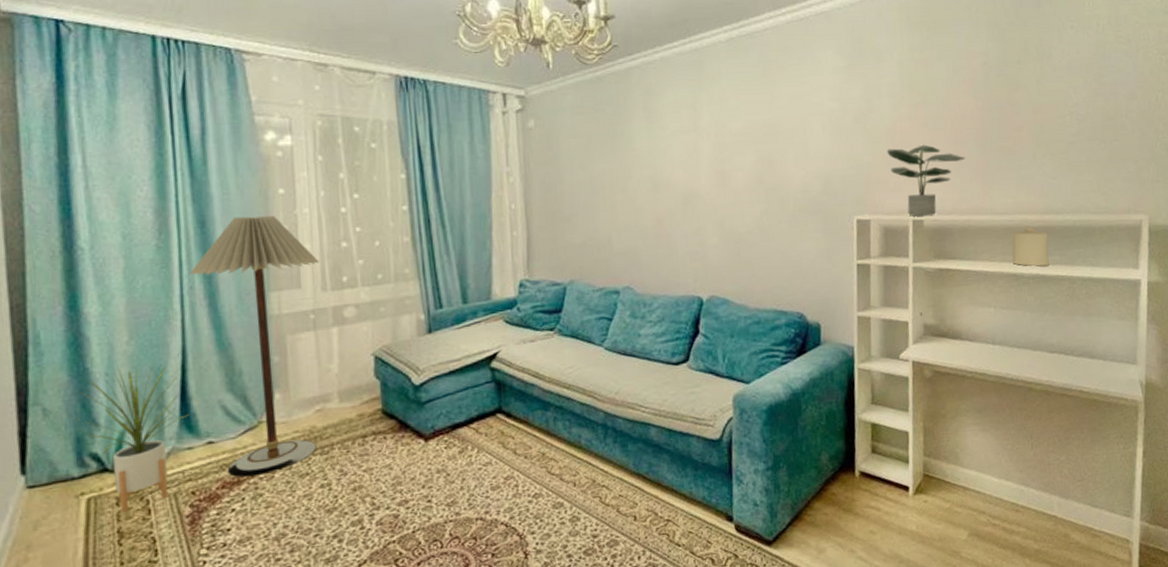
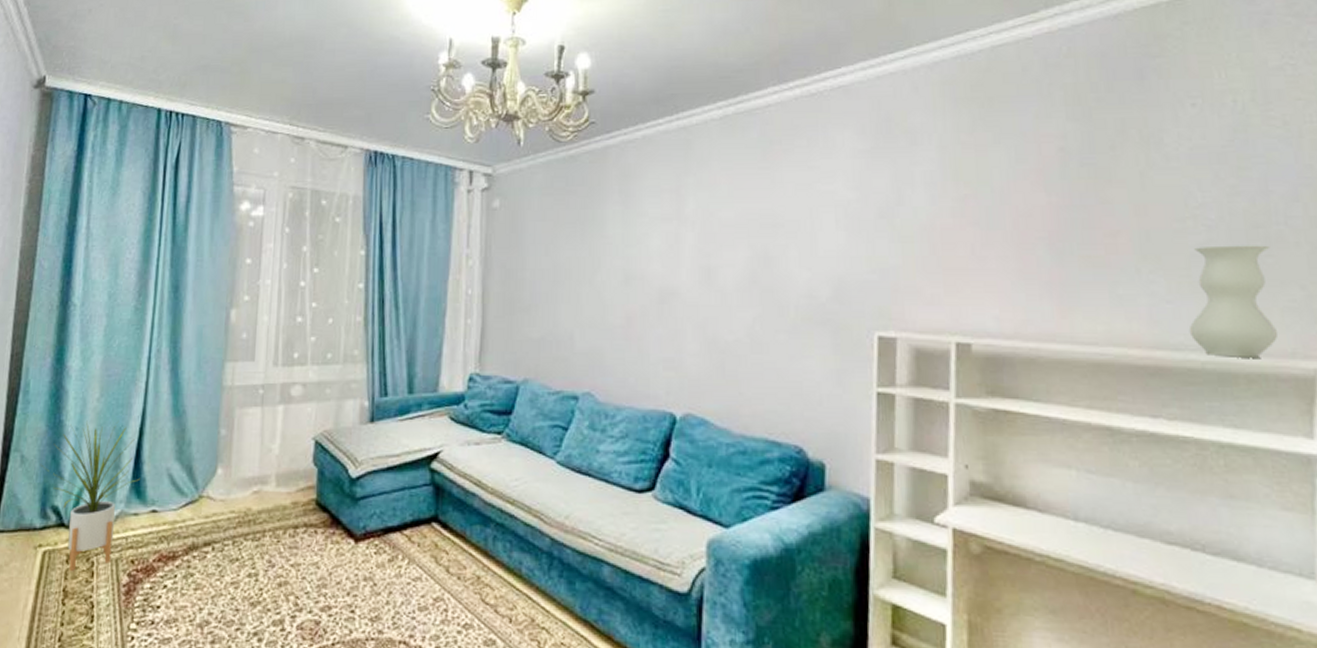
floor lamp: present [189,216,319,478] -> none [159,284,274,554]
potted plant: present [887,144,966,217] -> none [921,248,1034,340]
candle: present [1012,226,1049,267] -> none [1103,363,1163,420]
vase: none [1066,132,1120,216] -> present [1188,245,1279,358]

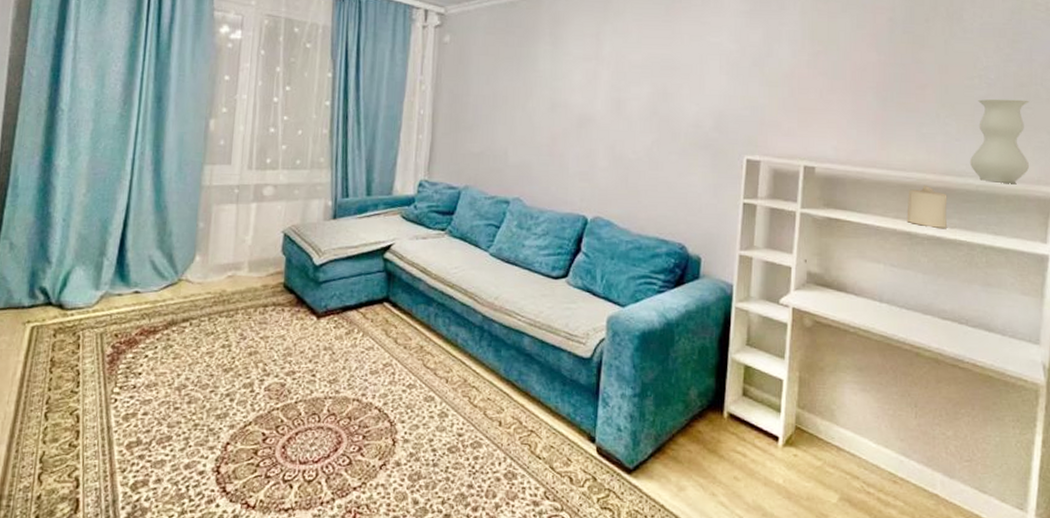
house plant: present [40,420,140,572] -> none [28,213,124,345]
candle: none [1103,363,1163,420] -> present [907,185,948,228]

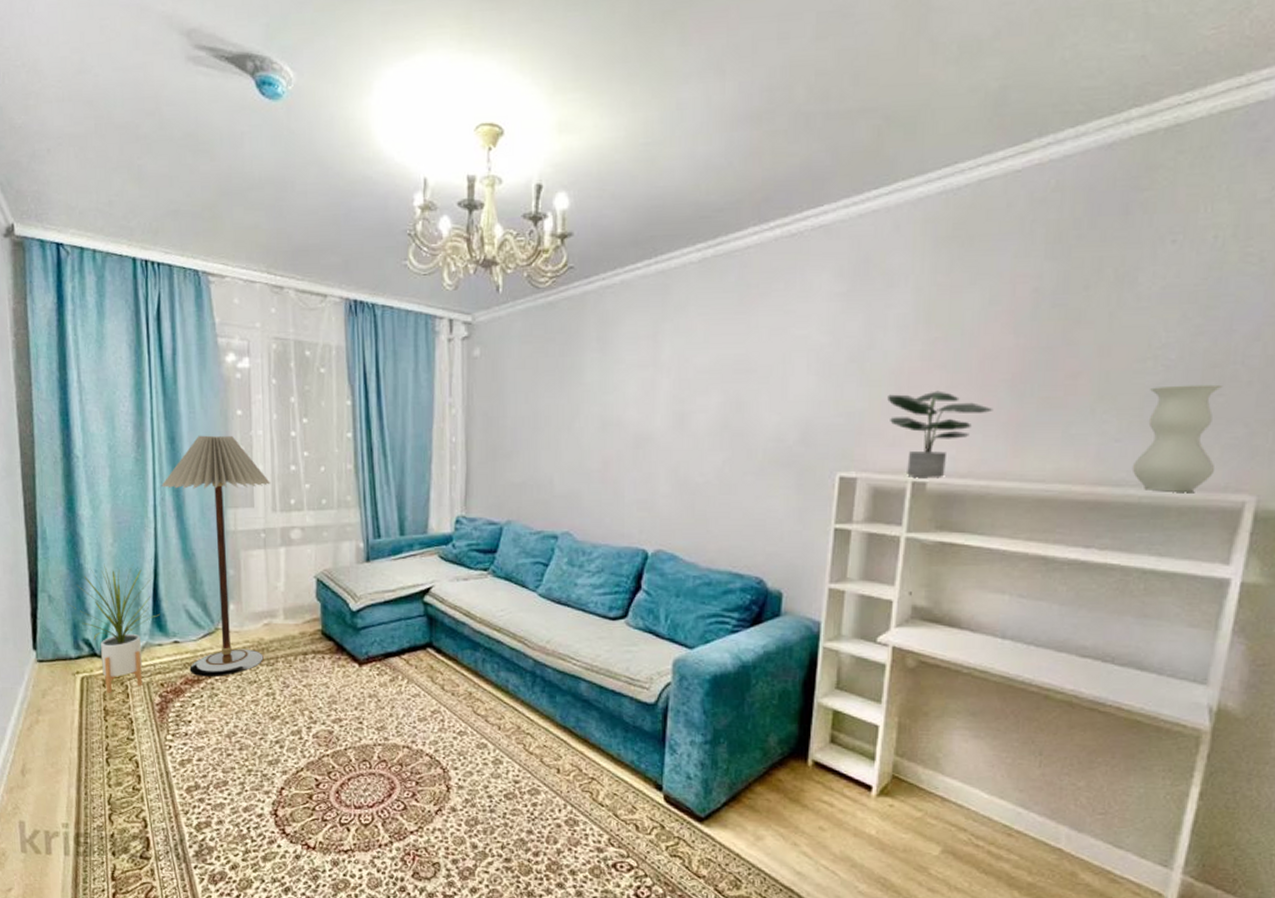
house plant: none [28,213,124,345] -> present [66,563,160,694]
floor lamp: none [142,96,249,329] -> present [161,435,270,678]
potted plant: none [783,93,864,164] -> present [887,390,993,479]
candle: present [907,185,948,228] -> none [1042,498,1099,550]

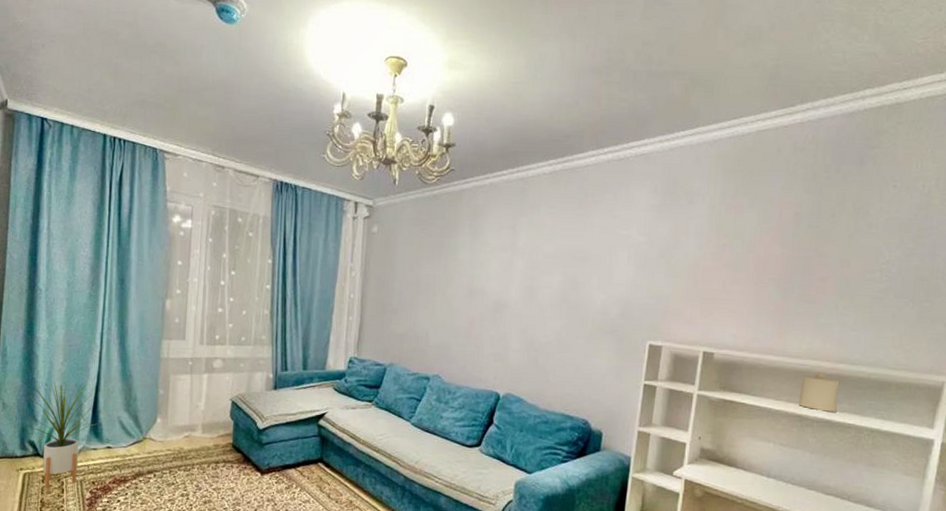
floor lamp: present [161,435,270,678] -> none [109,279,200,479]
potted plant: present [887,390,993,479] -> none [687,283,765,351]
candle: none [1042,498,1099,550] -> present [798,371,840,412]
vase: present [1131,384,1223,492] -> none [864,291,929,372]

